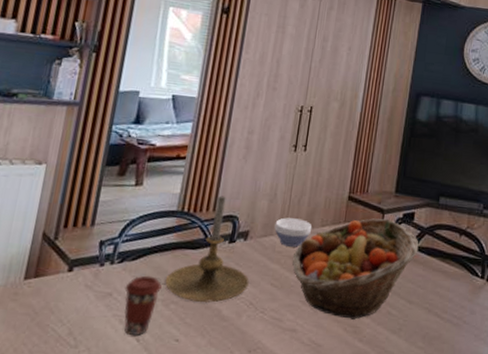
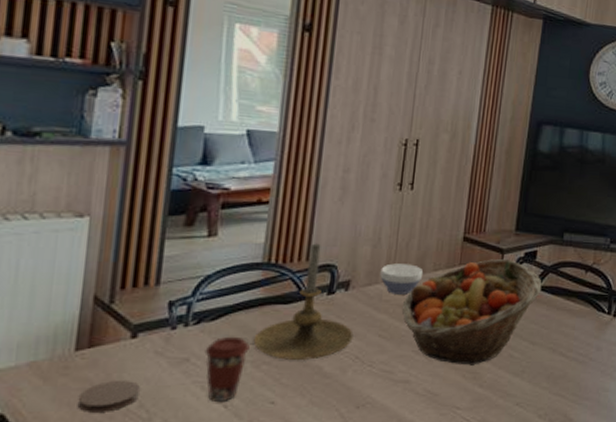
coaster: none [21,308,71,337] -> present [77,379,140,412]

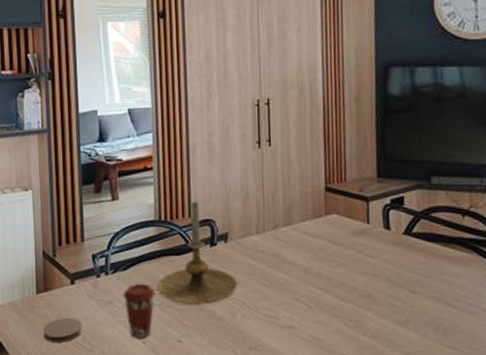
bowl: present [380,263,423,295] -> none [252,216,291,245]
fruit basket: present [402,259,542,365] -> none [277,207,415,314]

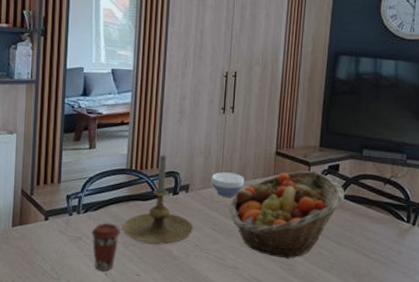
coaster: present [43,317,82,343] -> none [15,249,51,271]
bowl: none [252,216,291,245] -> present [211,172,244,197]
fruit basket: none [277,207,415,314] -> present [230,170,345,259]

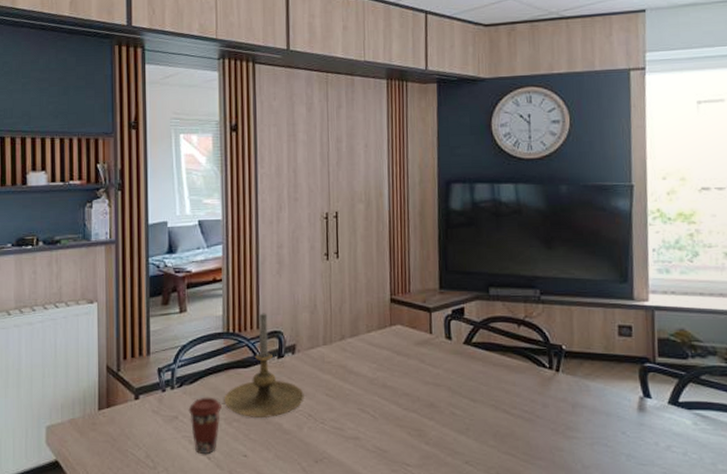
bowl: present [211,172,244,197] -> none [320,327,357,356]
fruit basket: present [230,170,345,259] -> none [344,318,474,423]

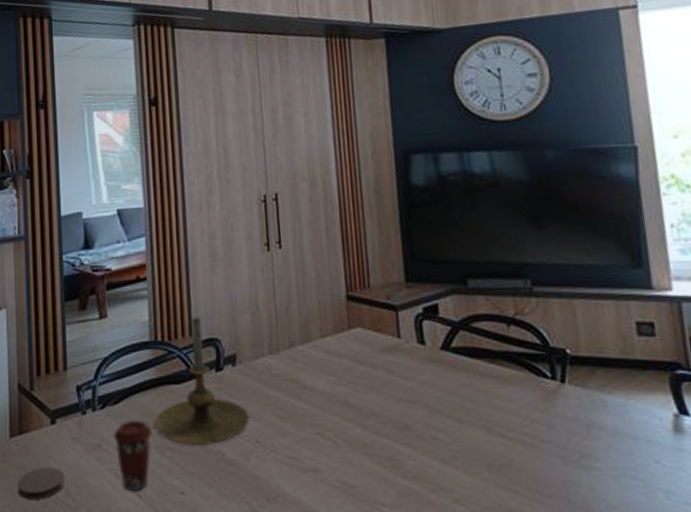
coaster: none [104,434,145,461] -> present [17,466,64,500]

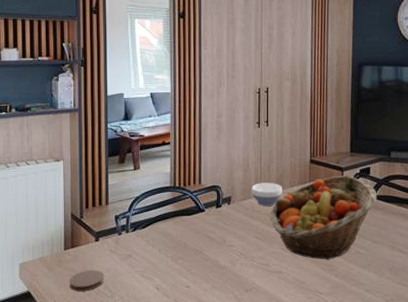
coffee cup: present [113,420,152,492] -> none [141,239,169,286]
candle holder: present [154,316,250,446] -> none [171,170,237,257]
bowl: none [264,332,310,367] -> present [251,183,282,206]
fruit basket: none [295,318,454,450] -> present [271,176,377,260]

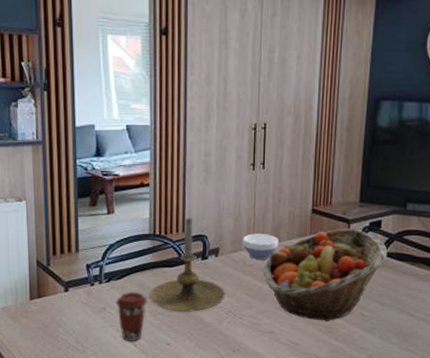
coaster: present [69,269,104,291] -> none [36,322,75,345]
coffee cup: none [141,239,169,286] -> present [116,292,147,342]
candle holder: none [171,170,237,257] -> present [149,217,225,313]

